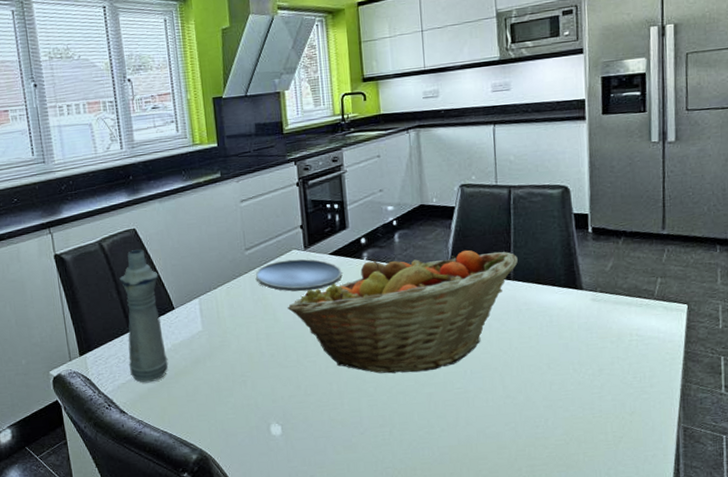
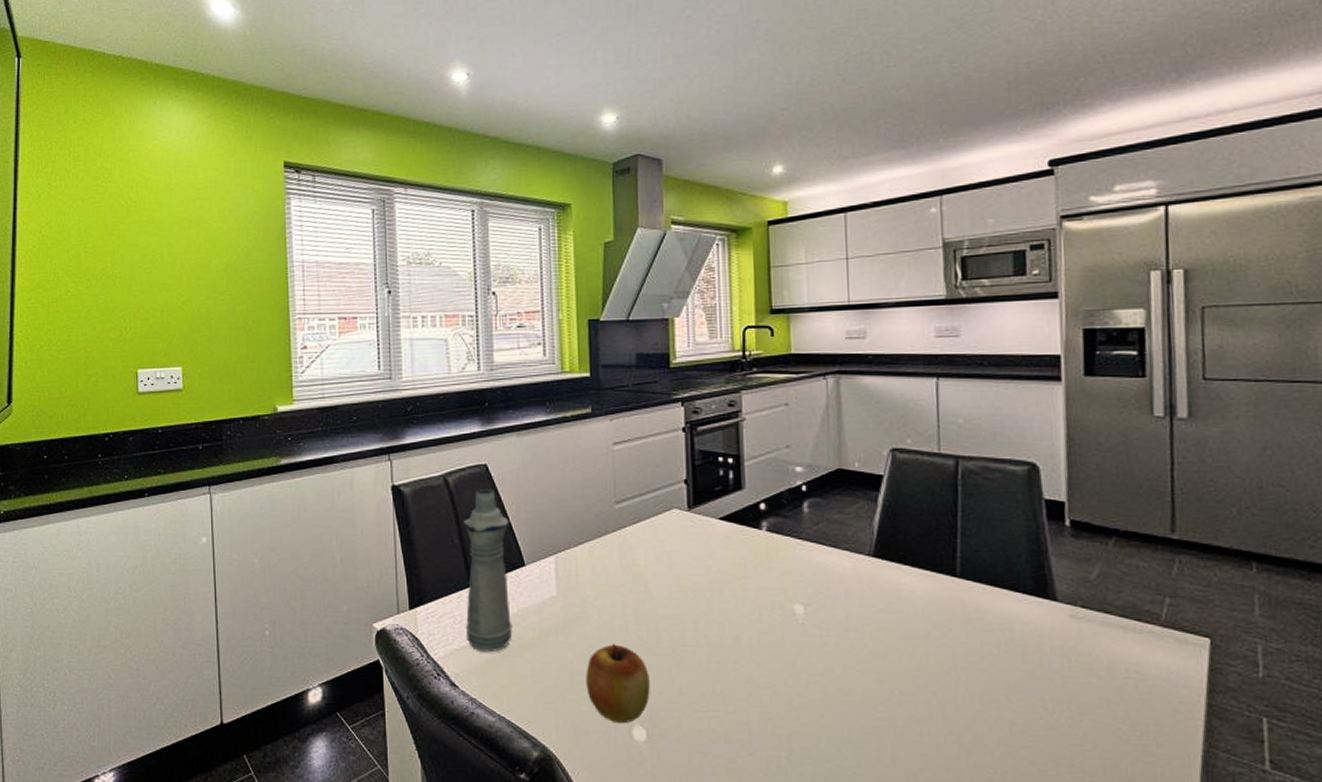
apple: none [230,362,283,424] -> present [586,643,650,724]
plate: present [255,258,343,292] -> none [625,520,734,562]
fruit basket: present [287,250,518,374] -> none [662,530,967,684]

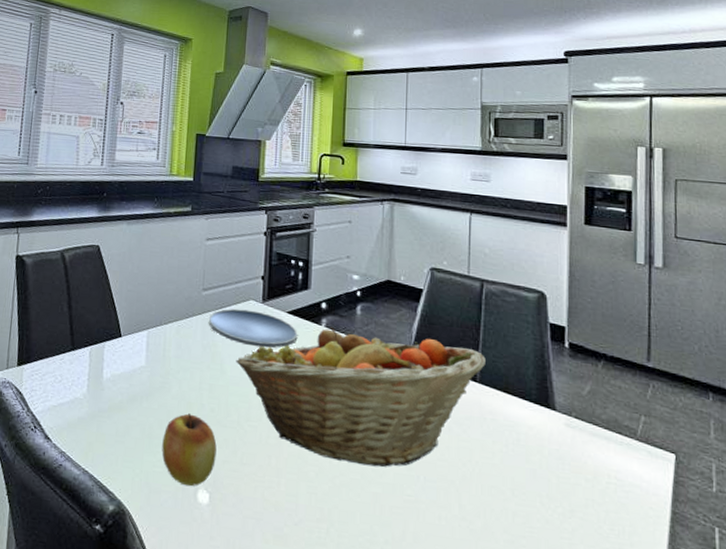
bottle: present [464,489,513,653] -> none [63,266,113,412]
plate: none [625,520,734,562] -> present [208,308,298,348]
fruit basket: none [662,530,967,684] -> present [236,327,486,467]

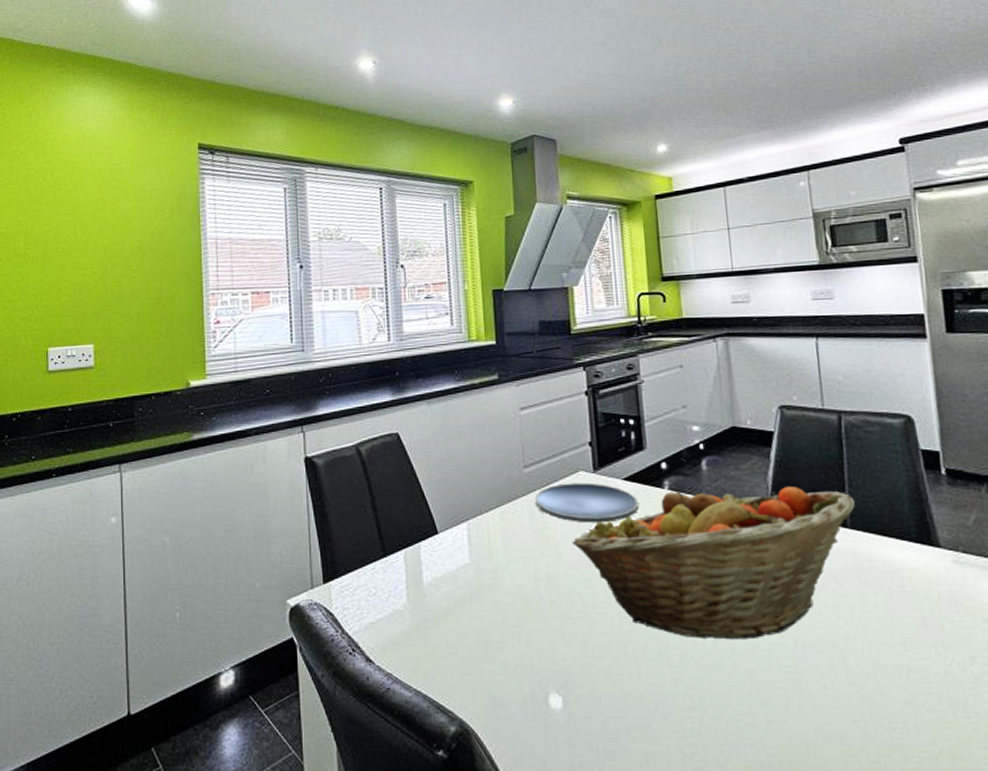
apple: present [162,412,217,487] -> none [500,608,565,692]

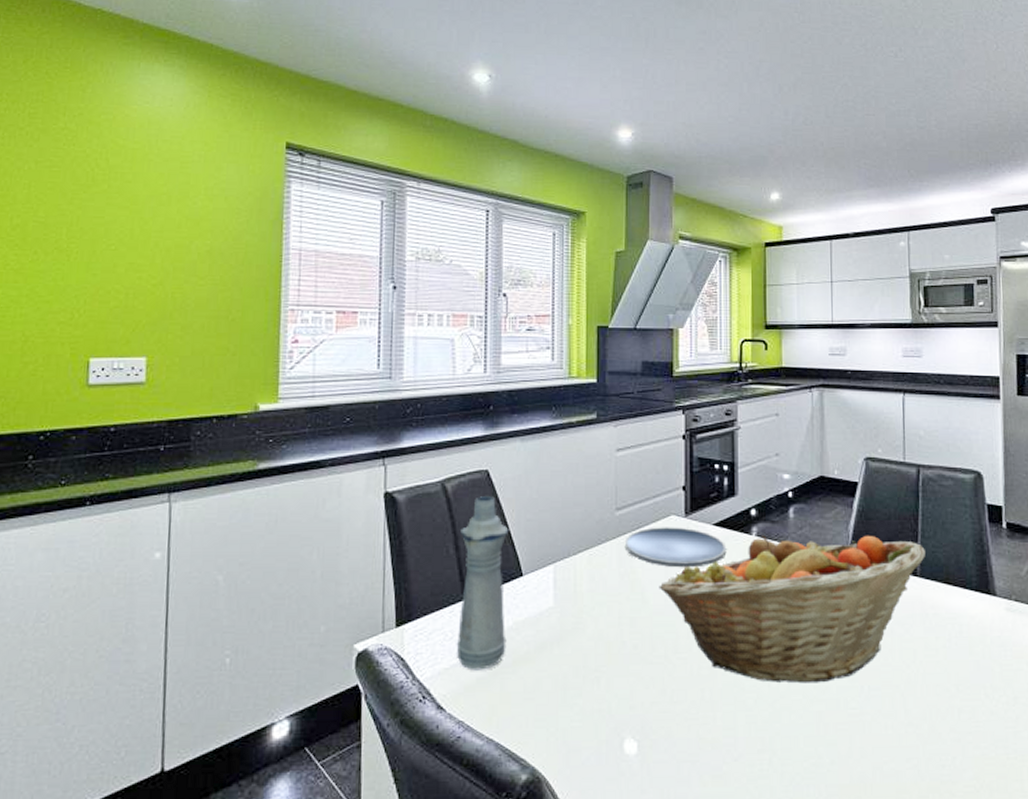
bottle: none [376,458,427,625] -> present [456,496,509,671]

